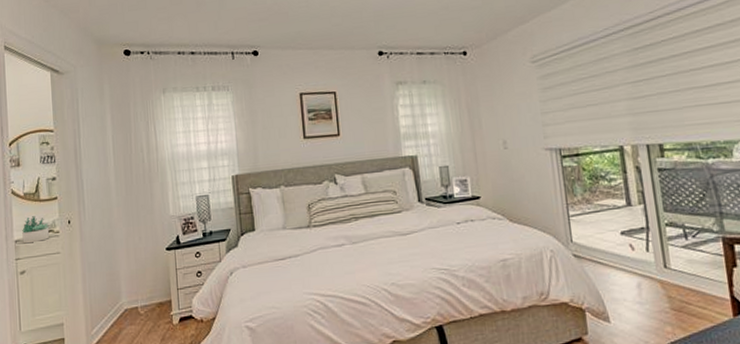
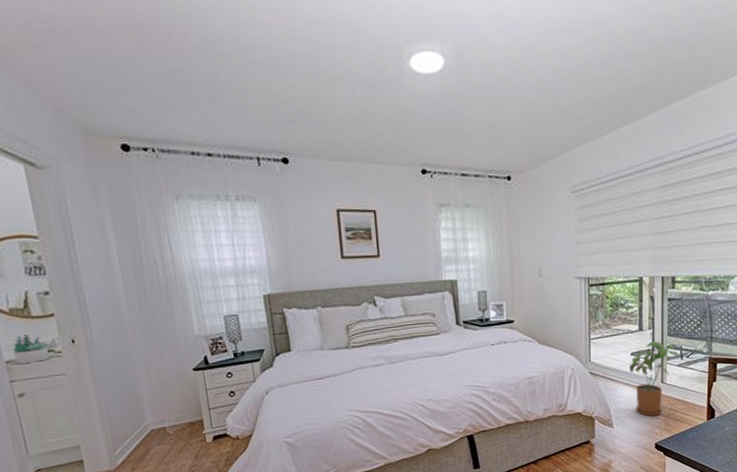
house plant: none [620,218,684,310] -> present [628,341,680,417]

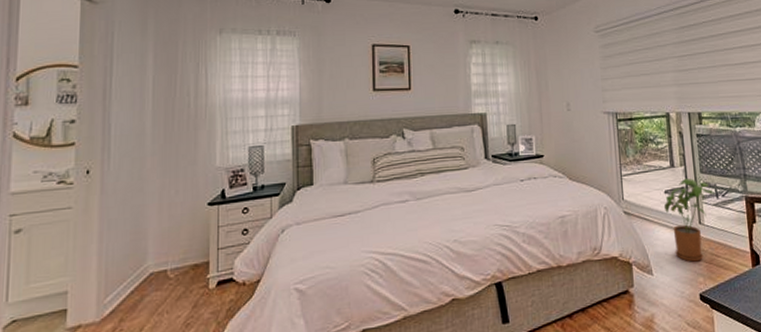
succulent plant: present [13,334,51,365] -> none [22,164,61,197]

